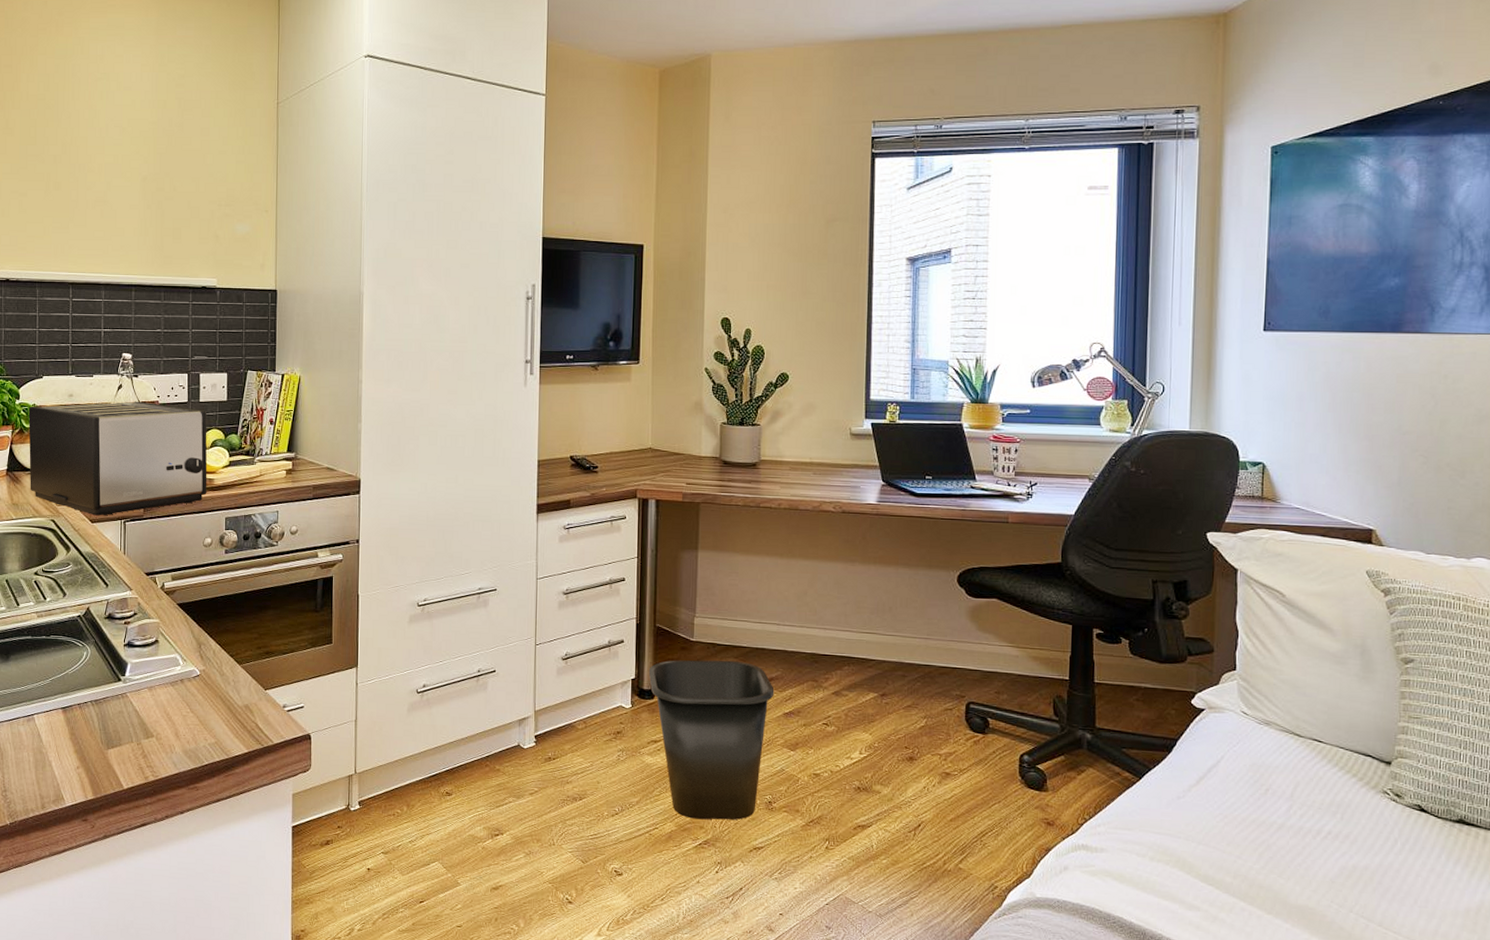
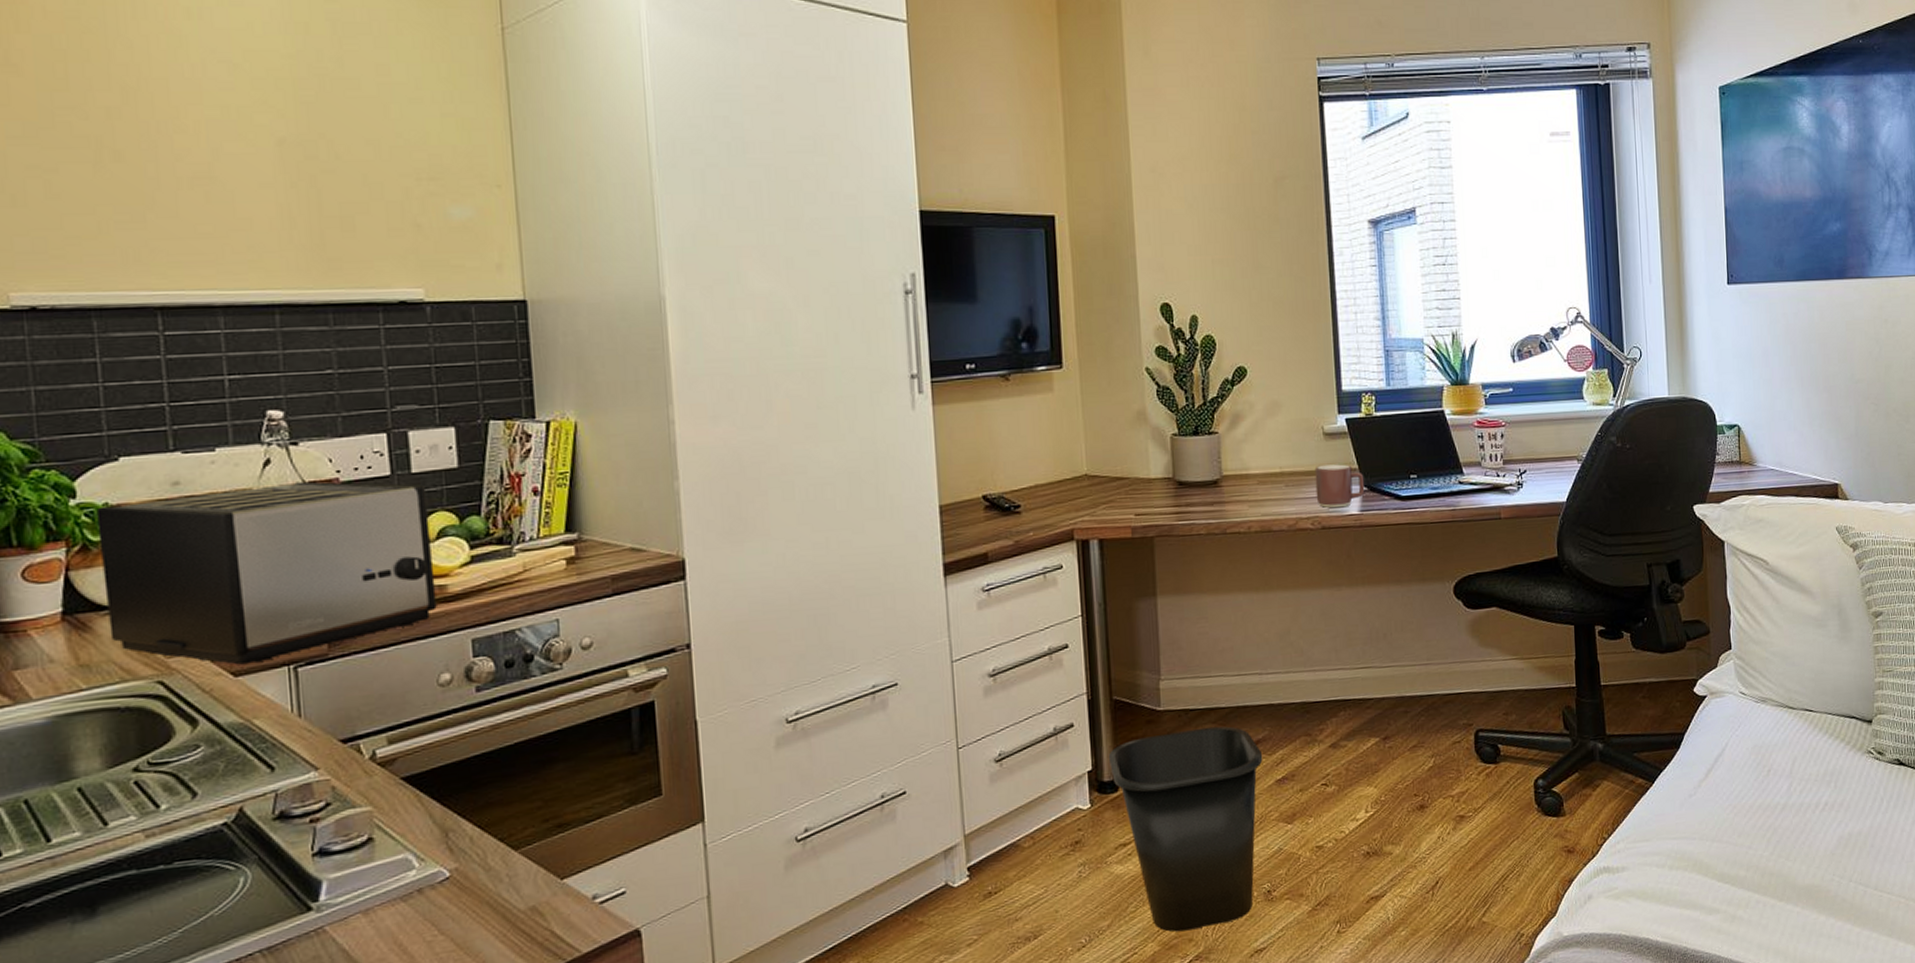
mug: none [839,460,884,497] -> present [1314,464,1365,509]

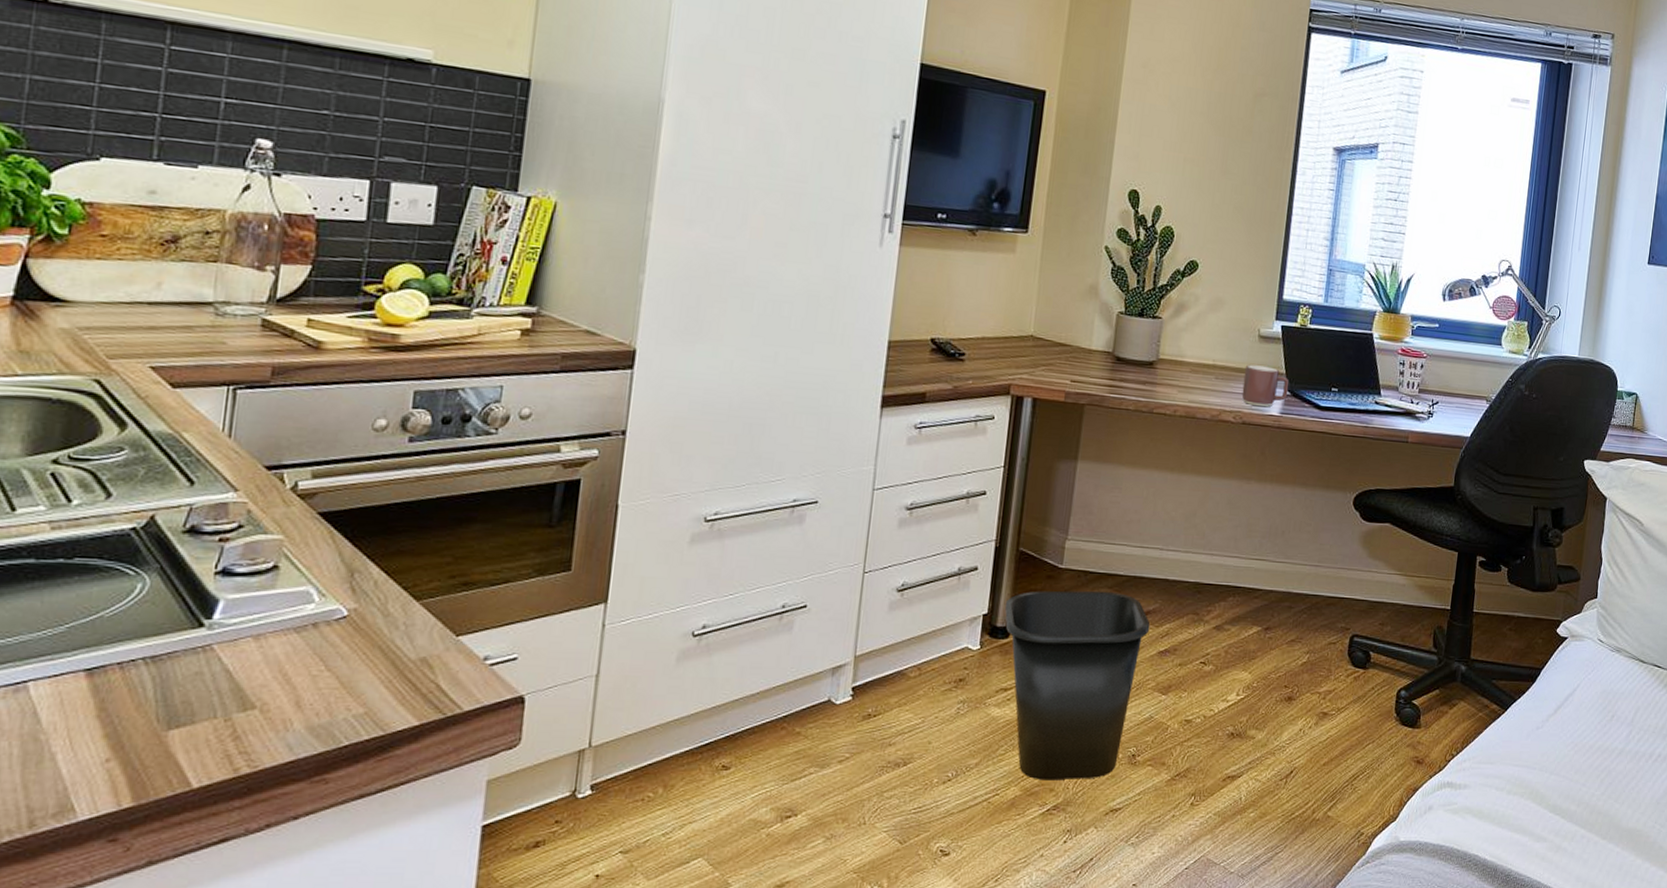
toaster: present [96,481,437,665] -> none [56,201,398,378]

